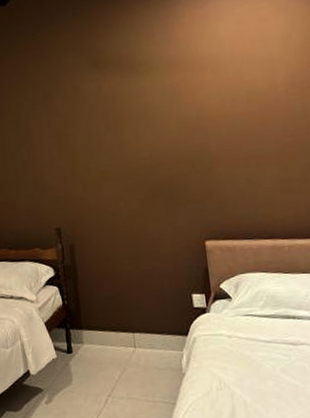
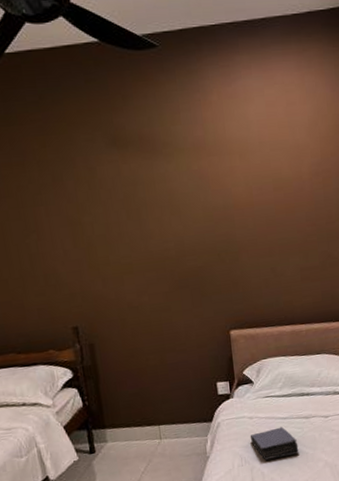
book: none [229,351,287,387] -> present [250,427,299,460]

